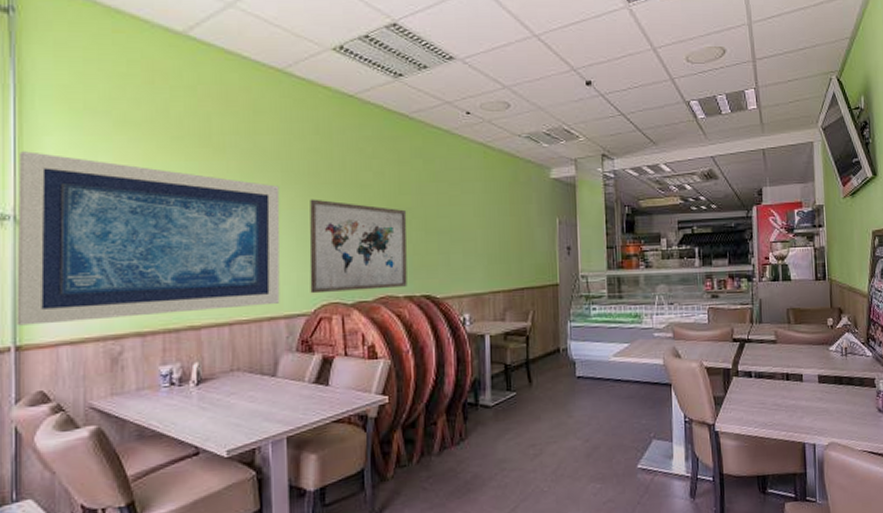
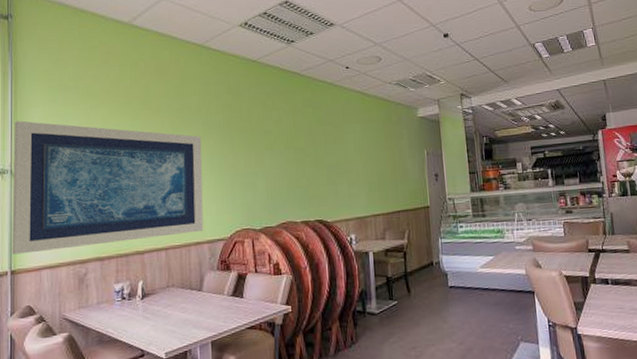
wall art: present [309,199,407,294] -> none [225,145,304,222]

